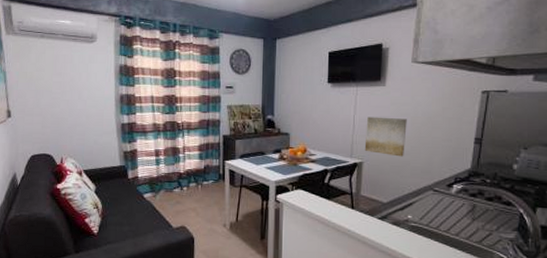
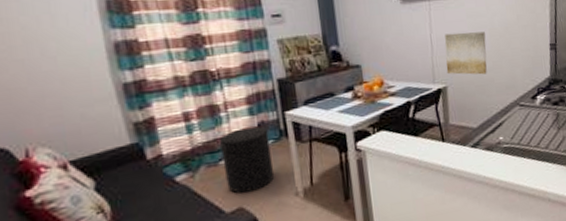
stool: none [176,168,211,216] -> present [220,126,275,193]

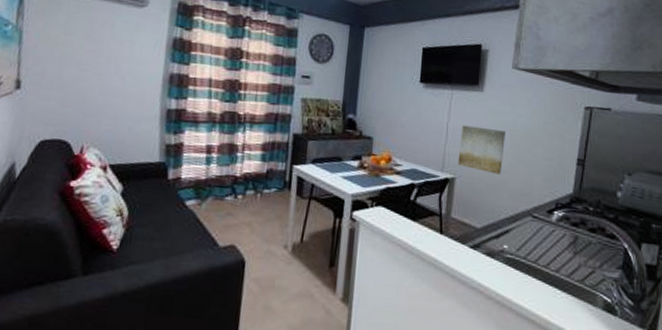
stool: present [220,126,275,193] -> none [226,171,274,233]

